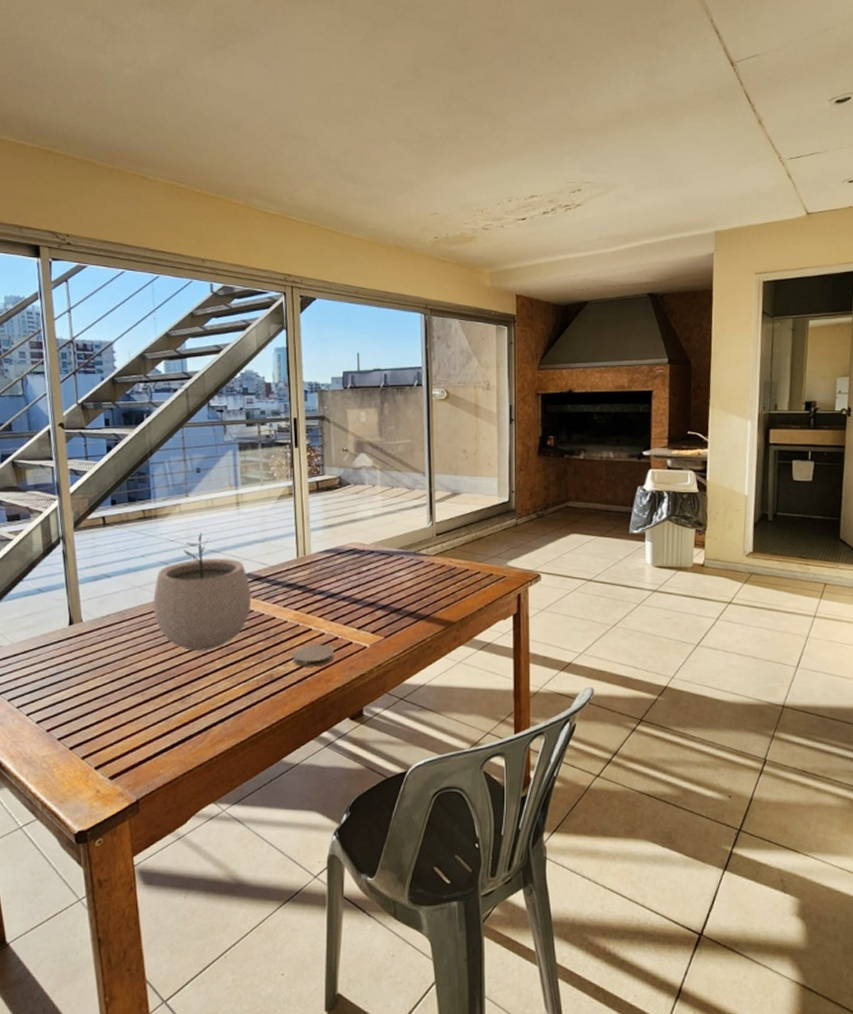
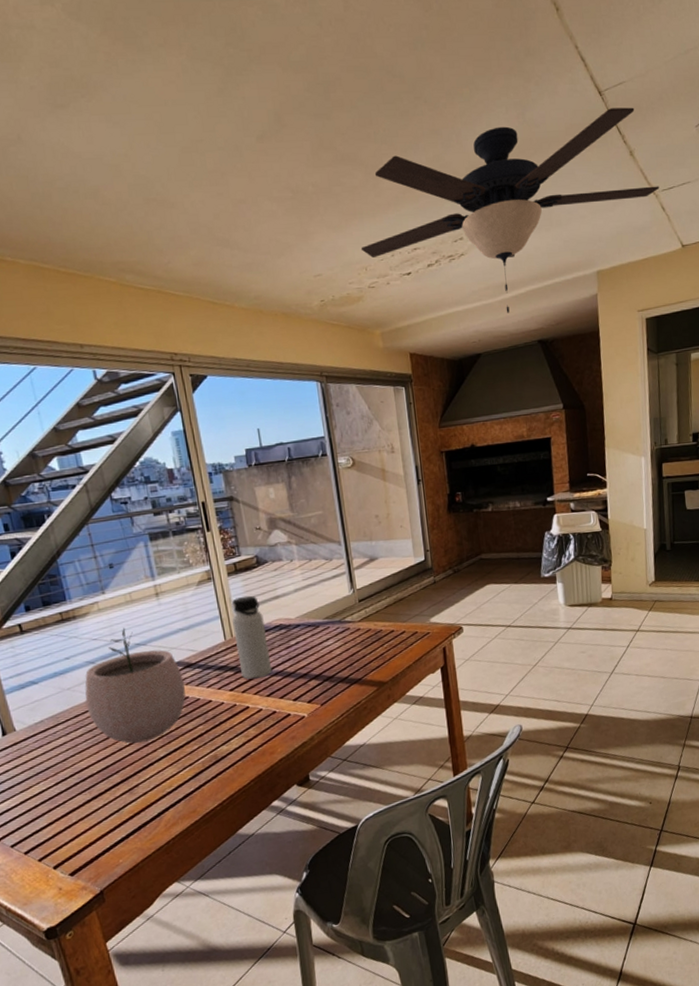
coaster: present [293,644,335,667] -> none [234,720,275,744]
water bottle: none [307,515,340,601] -> present [231,595,273,680]
ceiling fan: none [479,78,787,264] -> present [360,107,660,313]

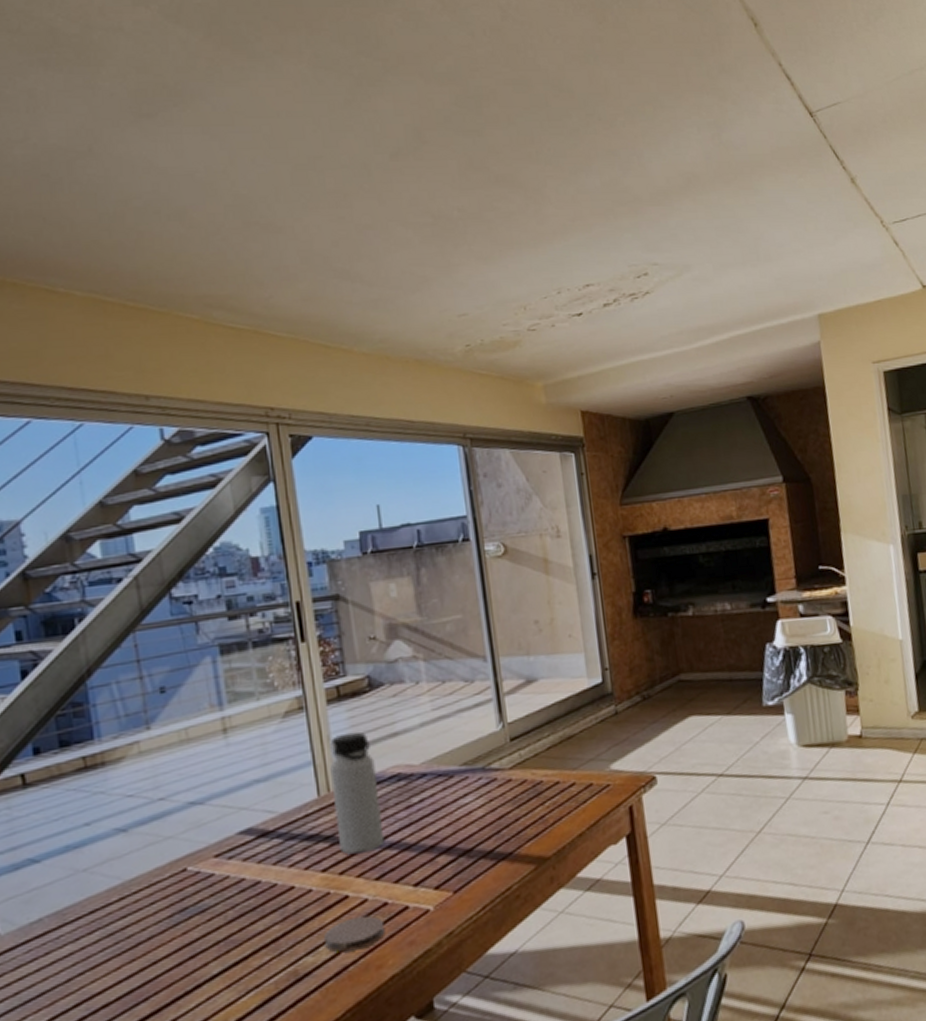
plant pot: present [85,628,186,744] -> none [108,778,258,954]
coaster: none [234,720,275,744] -> present [324,915,385,953]
ceiling fan: present [360,107,660,313] -> none [518,130,890,363]

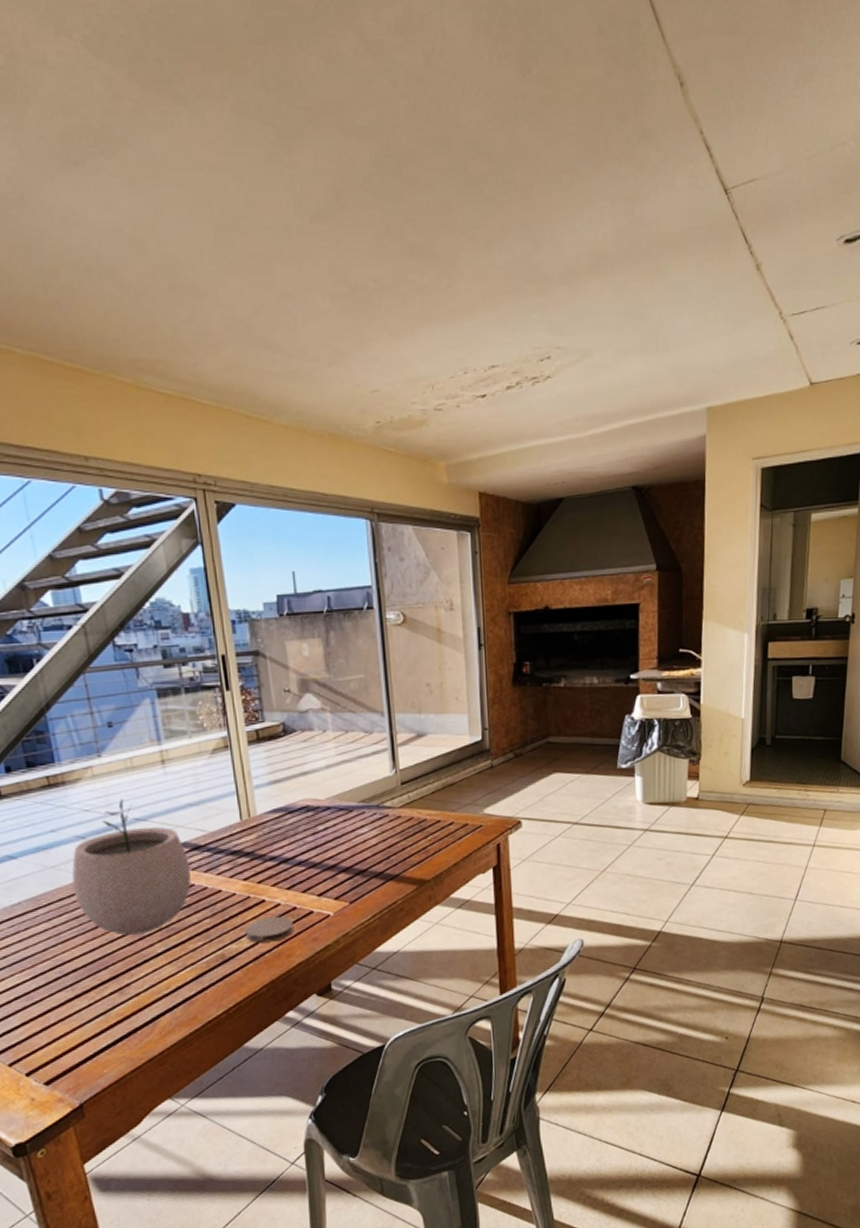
plant pot: none [108,778,258,954] -> present [72,799,192,935]
water bottle: present [330,731,385,855] -> none [250,769,295,868]

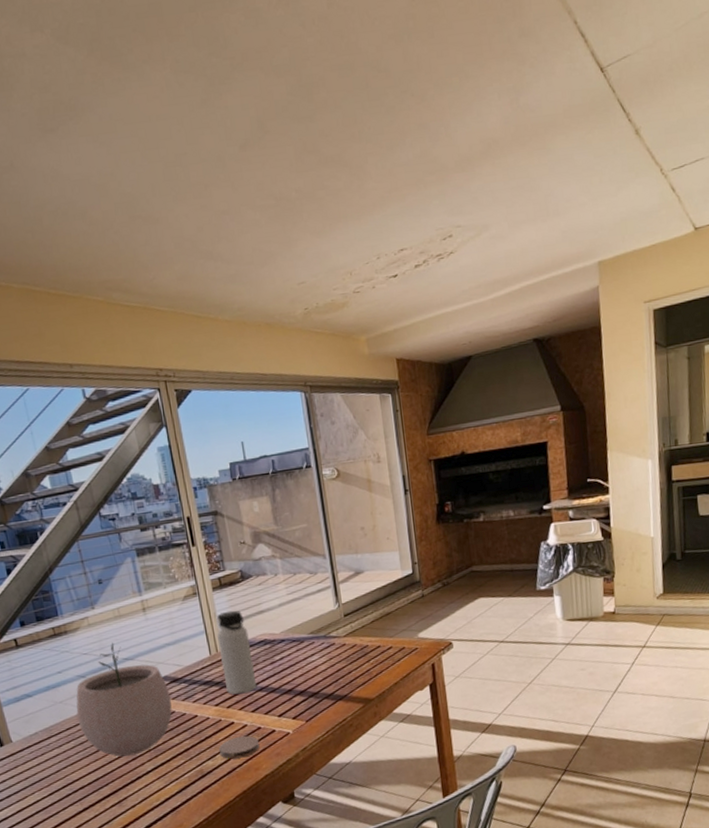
water bottle: none [250,769,295,868] -> present [216,610,257,695]

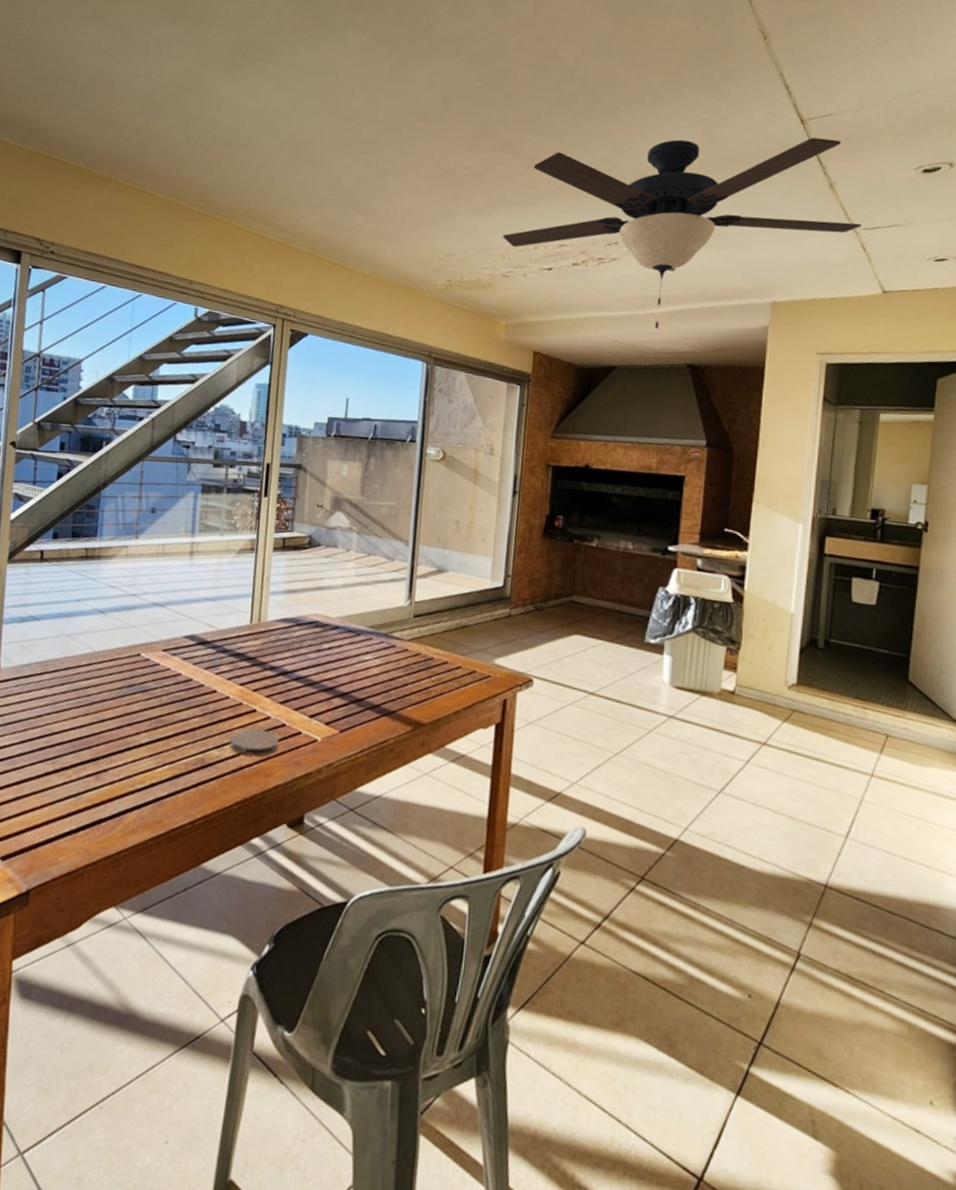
plant pot: present [76,642,172,757] -> none [80,581,193,720]
water bottle: present [216,610,257,695] -> none [258,577,300,679]
ceiling fan: none [345,82,669,312] -> present [502,137,862,329]

